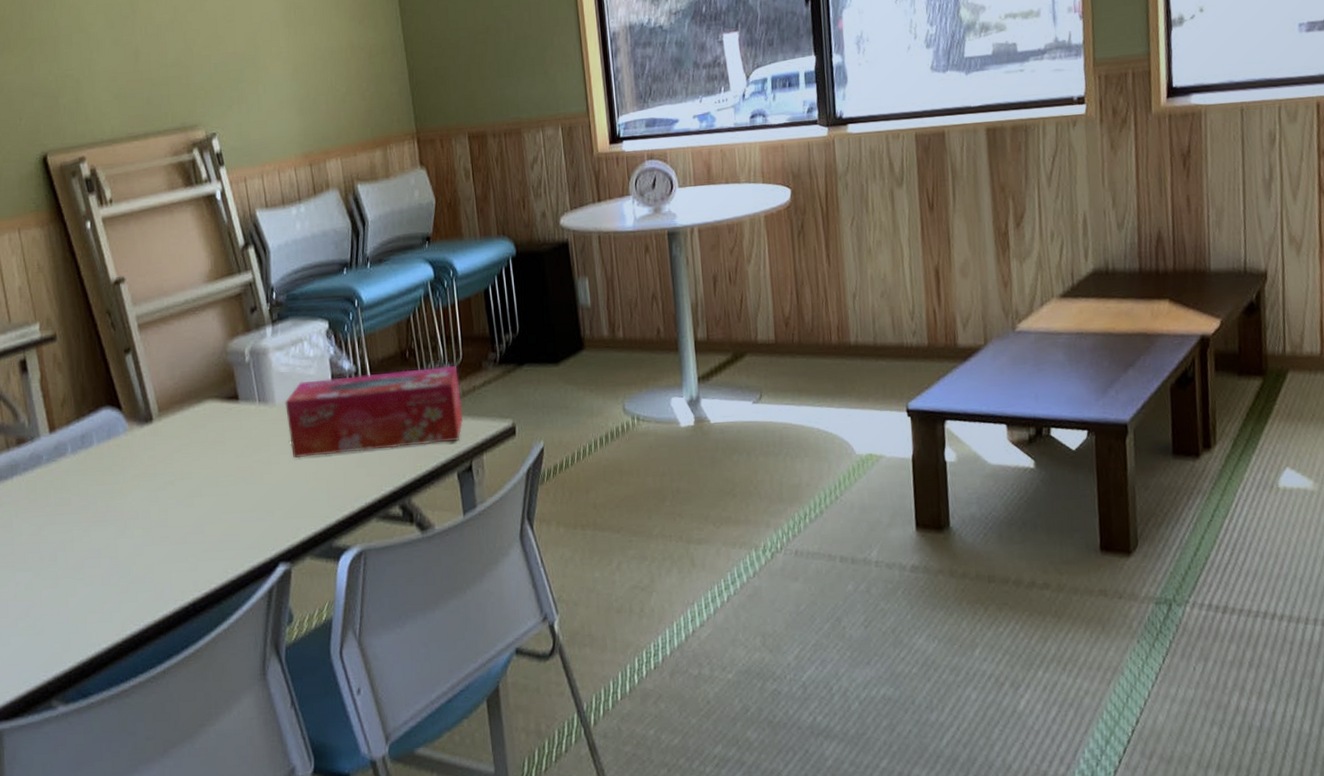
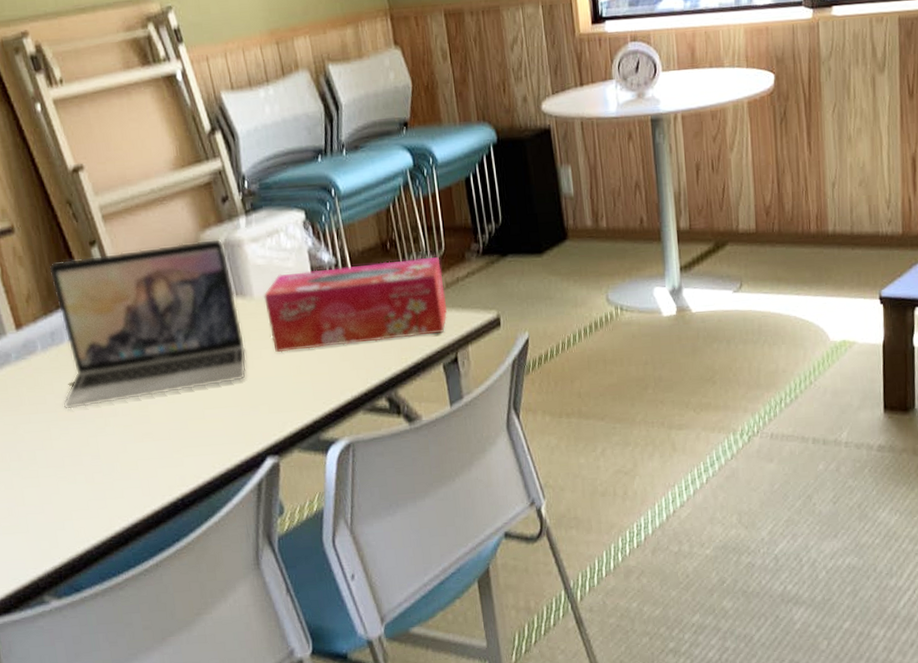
laptop: none [85,347,265,511] -> present [49,238,247,409]

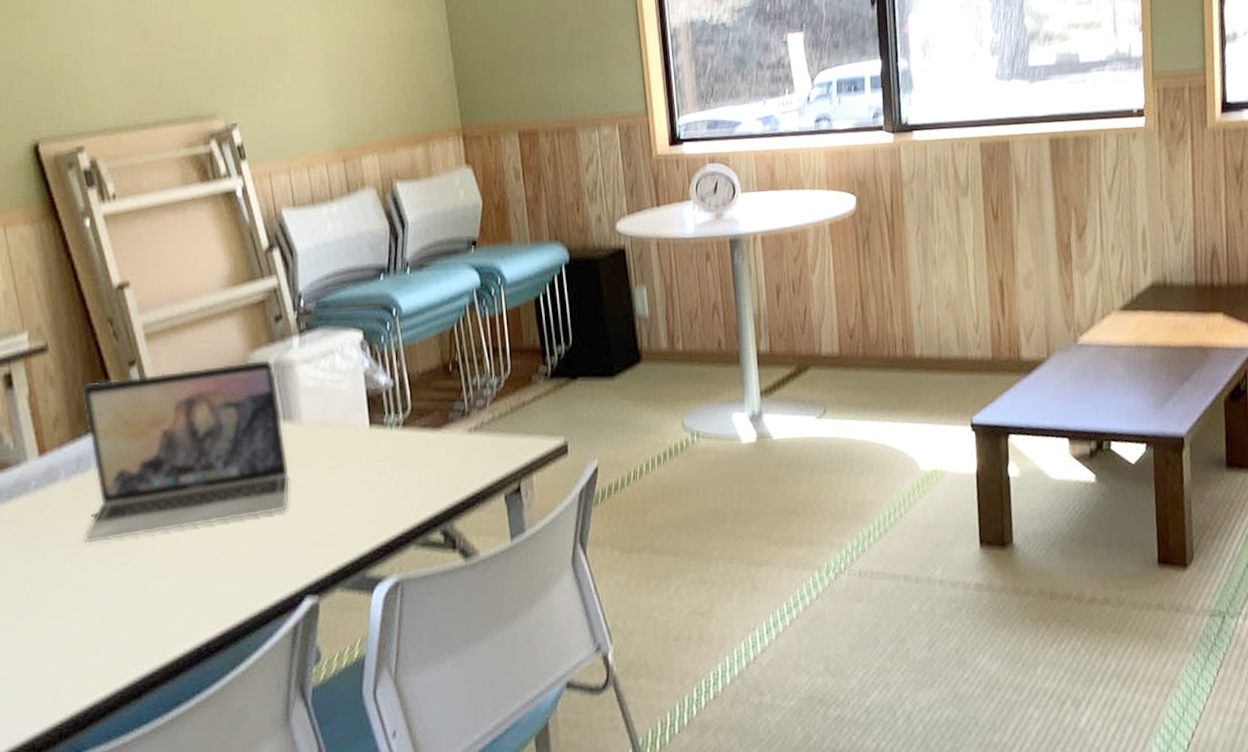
tissue box: present [264,257,448,353] -> none [313,380,511,481]

